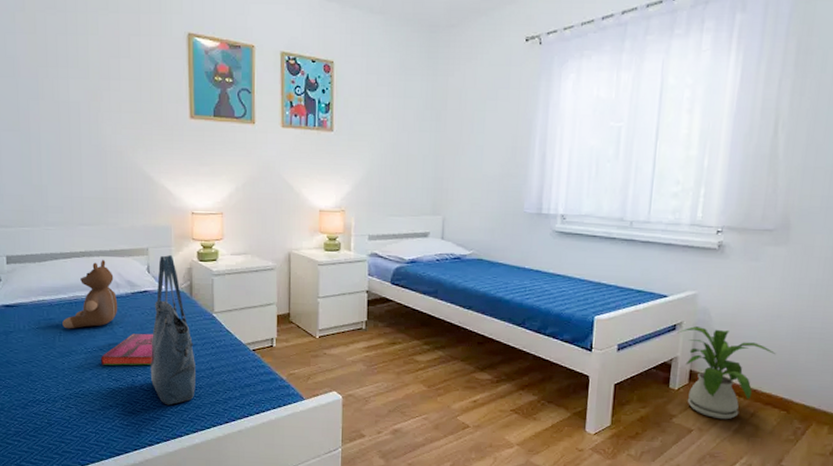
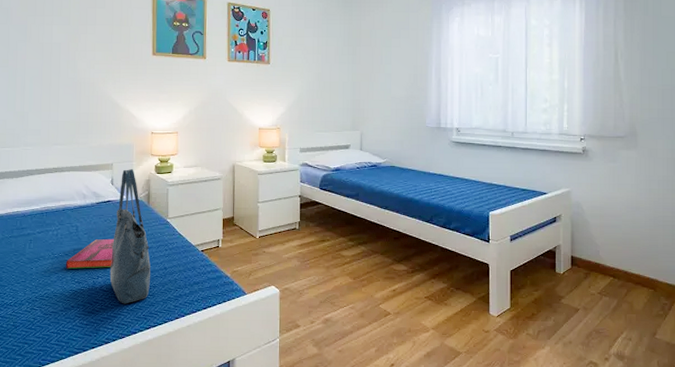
teddy bear: present [62,259,118,329] -> none [33,174,84,237]
house plant: present [676,326,776,420] -> none [557,218,639,299]

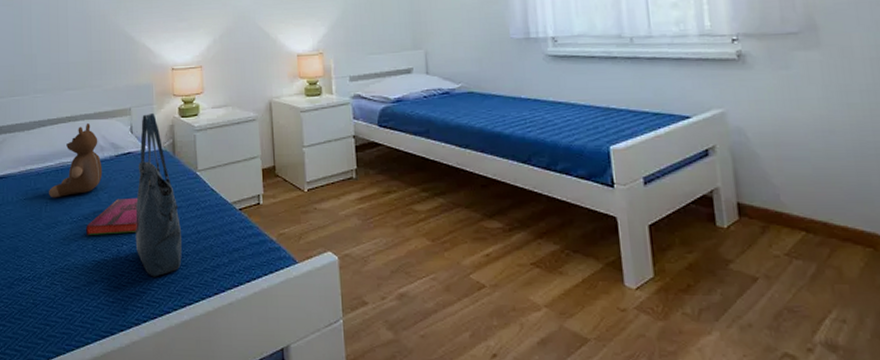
teddy bear: none [33,174,84,237] -> present [49,122,103,198]

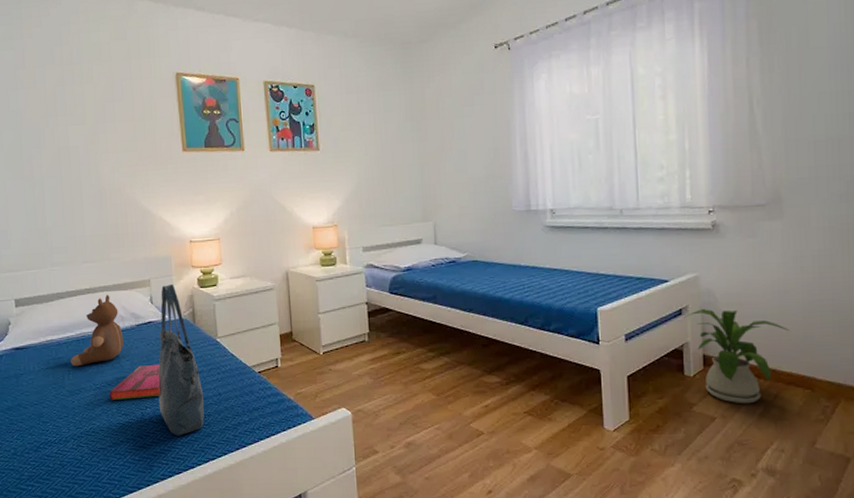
house plant: none [710,150,840,263] -> present [683,309,790,404]

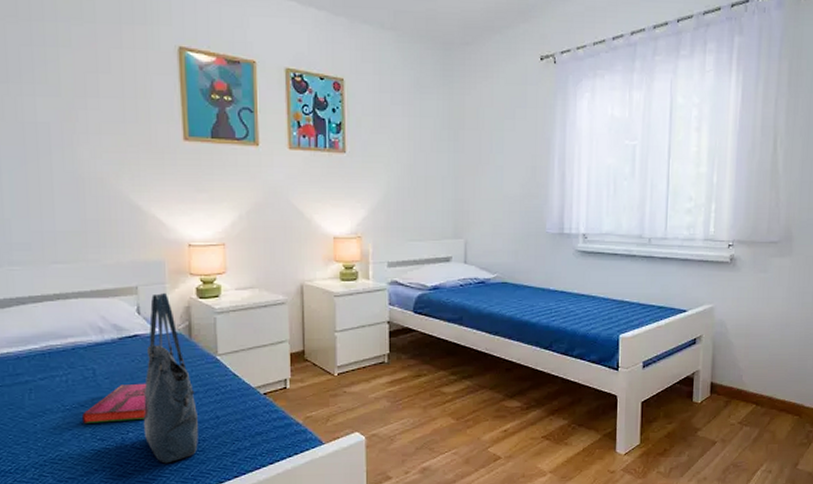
teddy bear: present [71,294,124,367] -> none [33,301,103,385]
house plant: present [683,309,790,404] -> none [697,339,787,429]

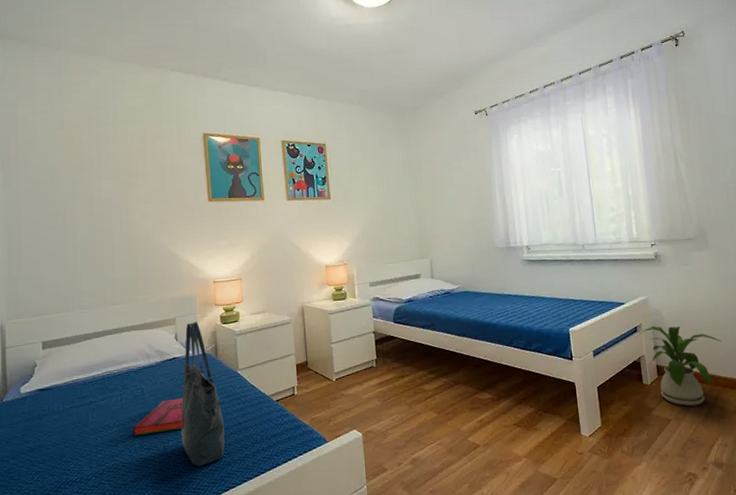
house plant: none [697,339,787,429] -> present [638,326,722,407]

